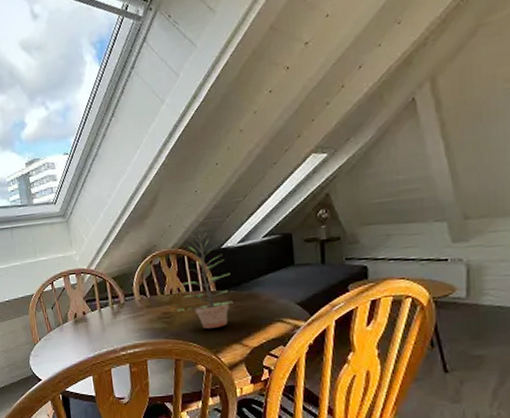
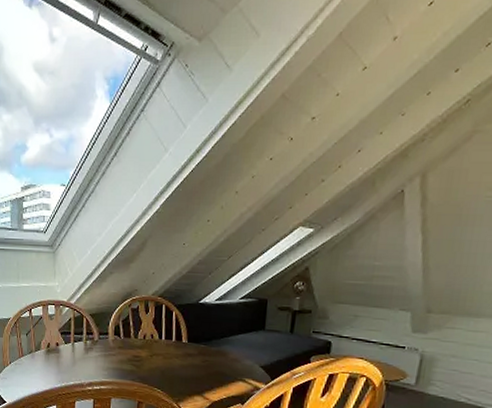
plant: present [176,222,233,329] -> none [147,275,204,378]

